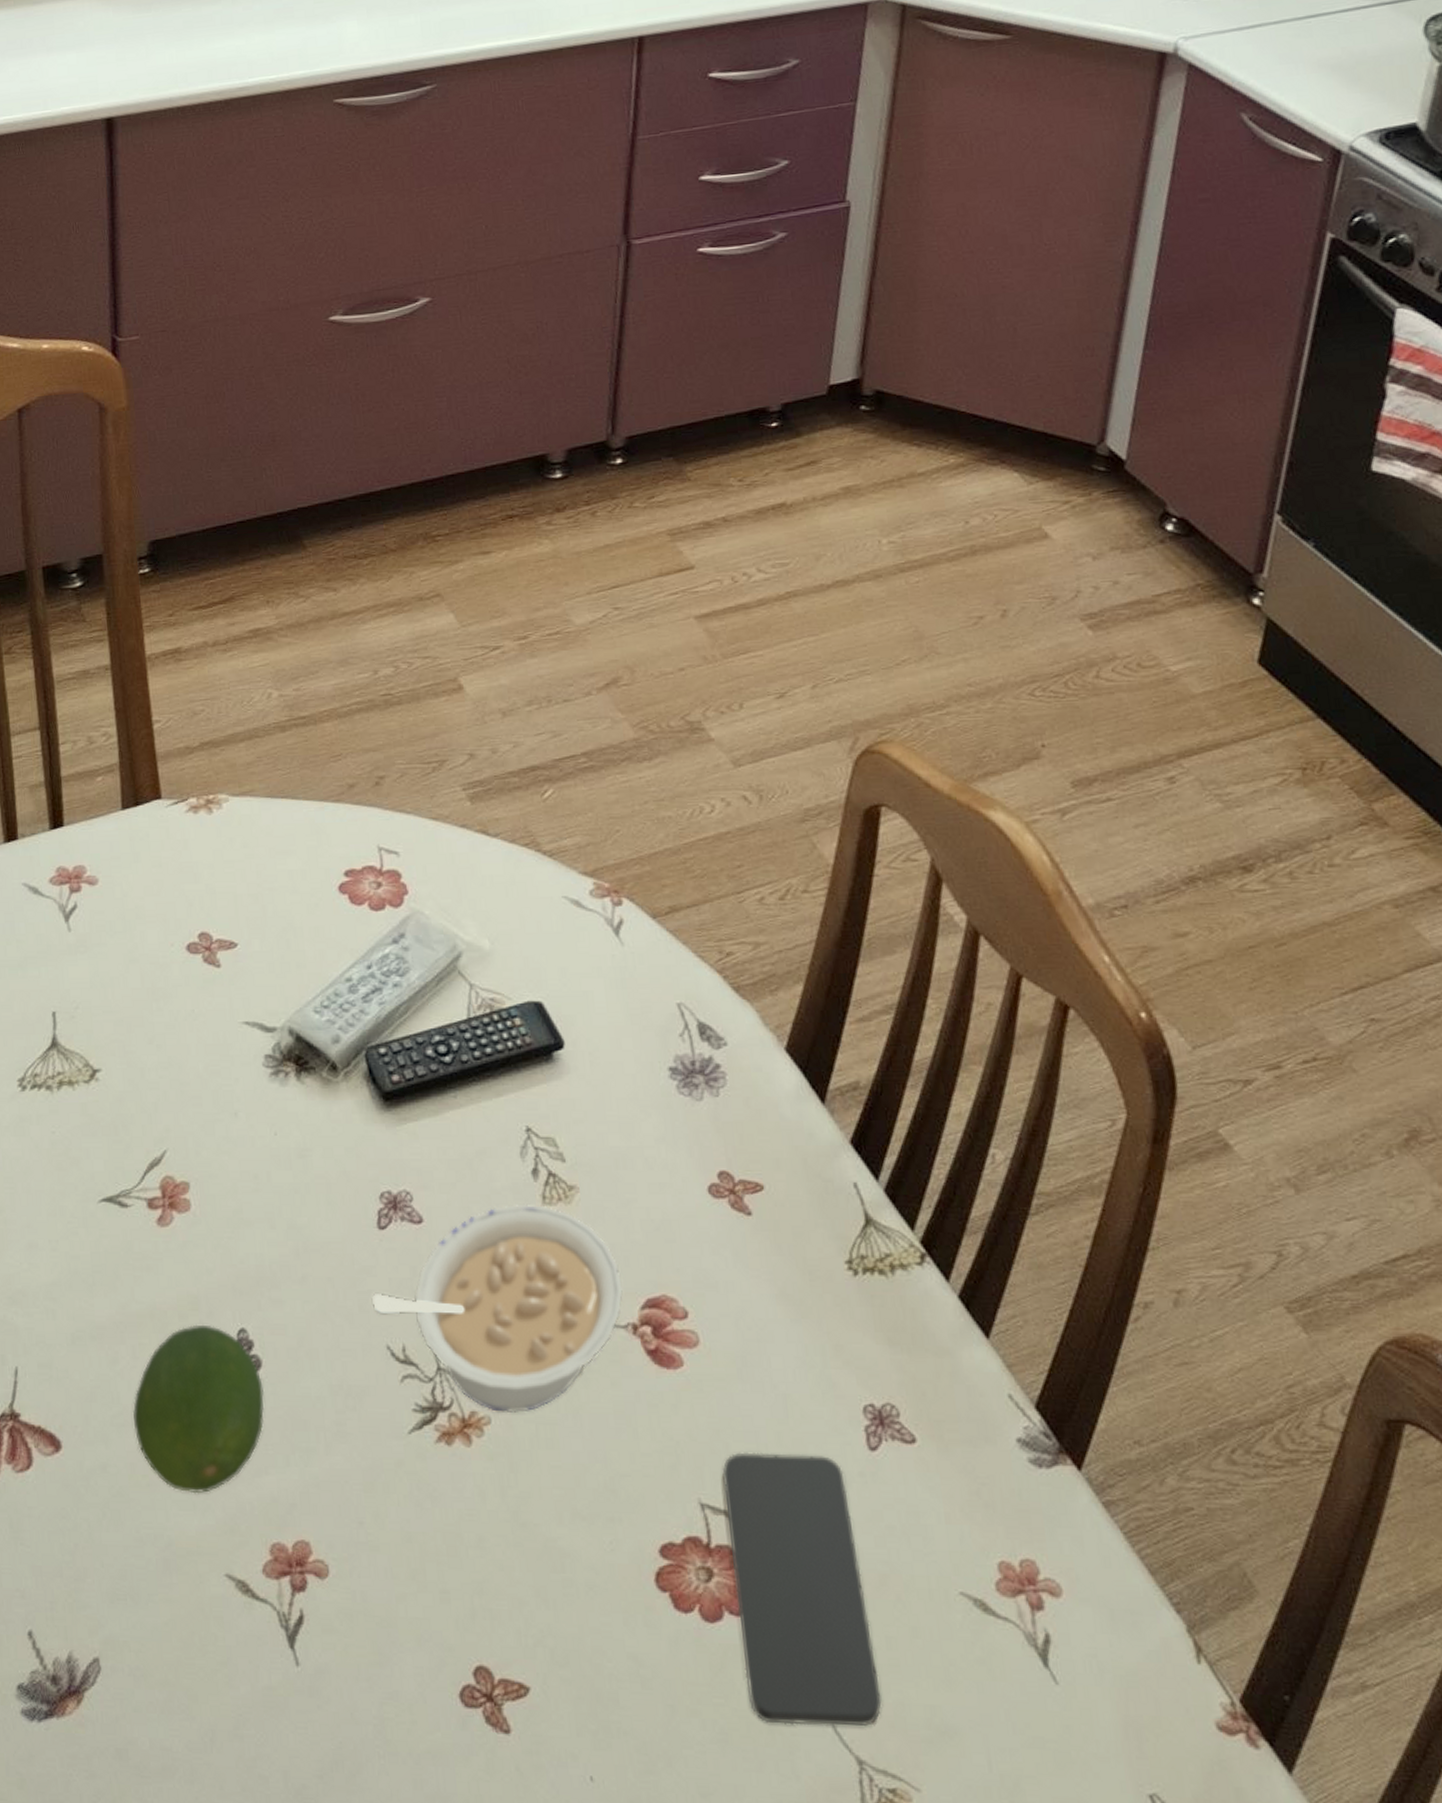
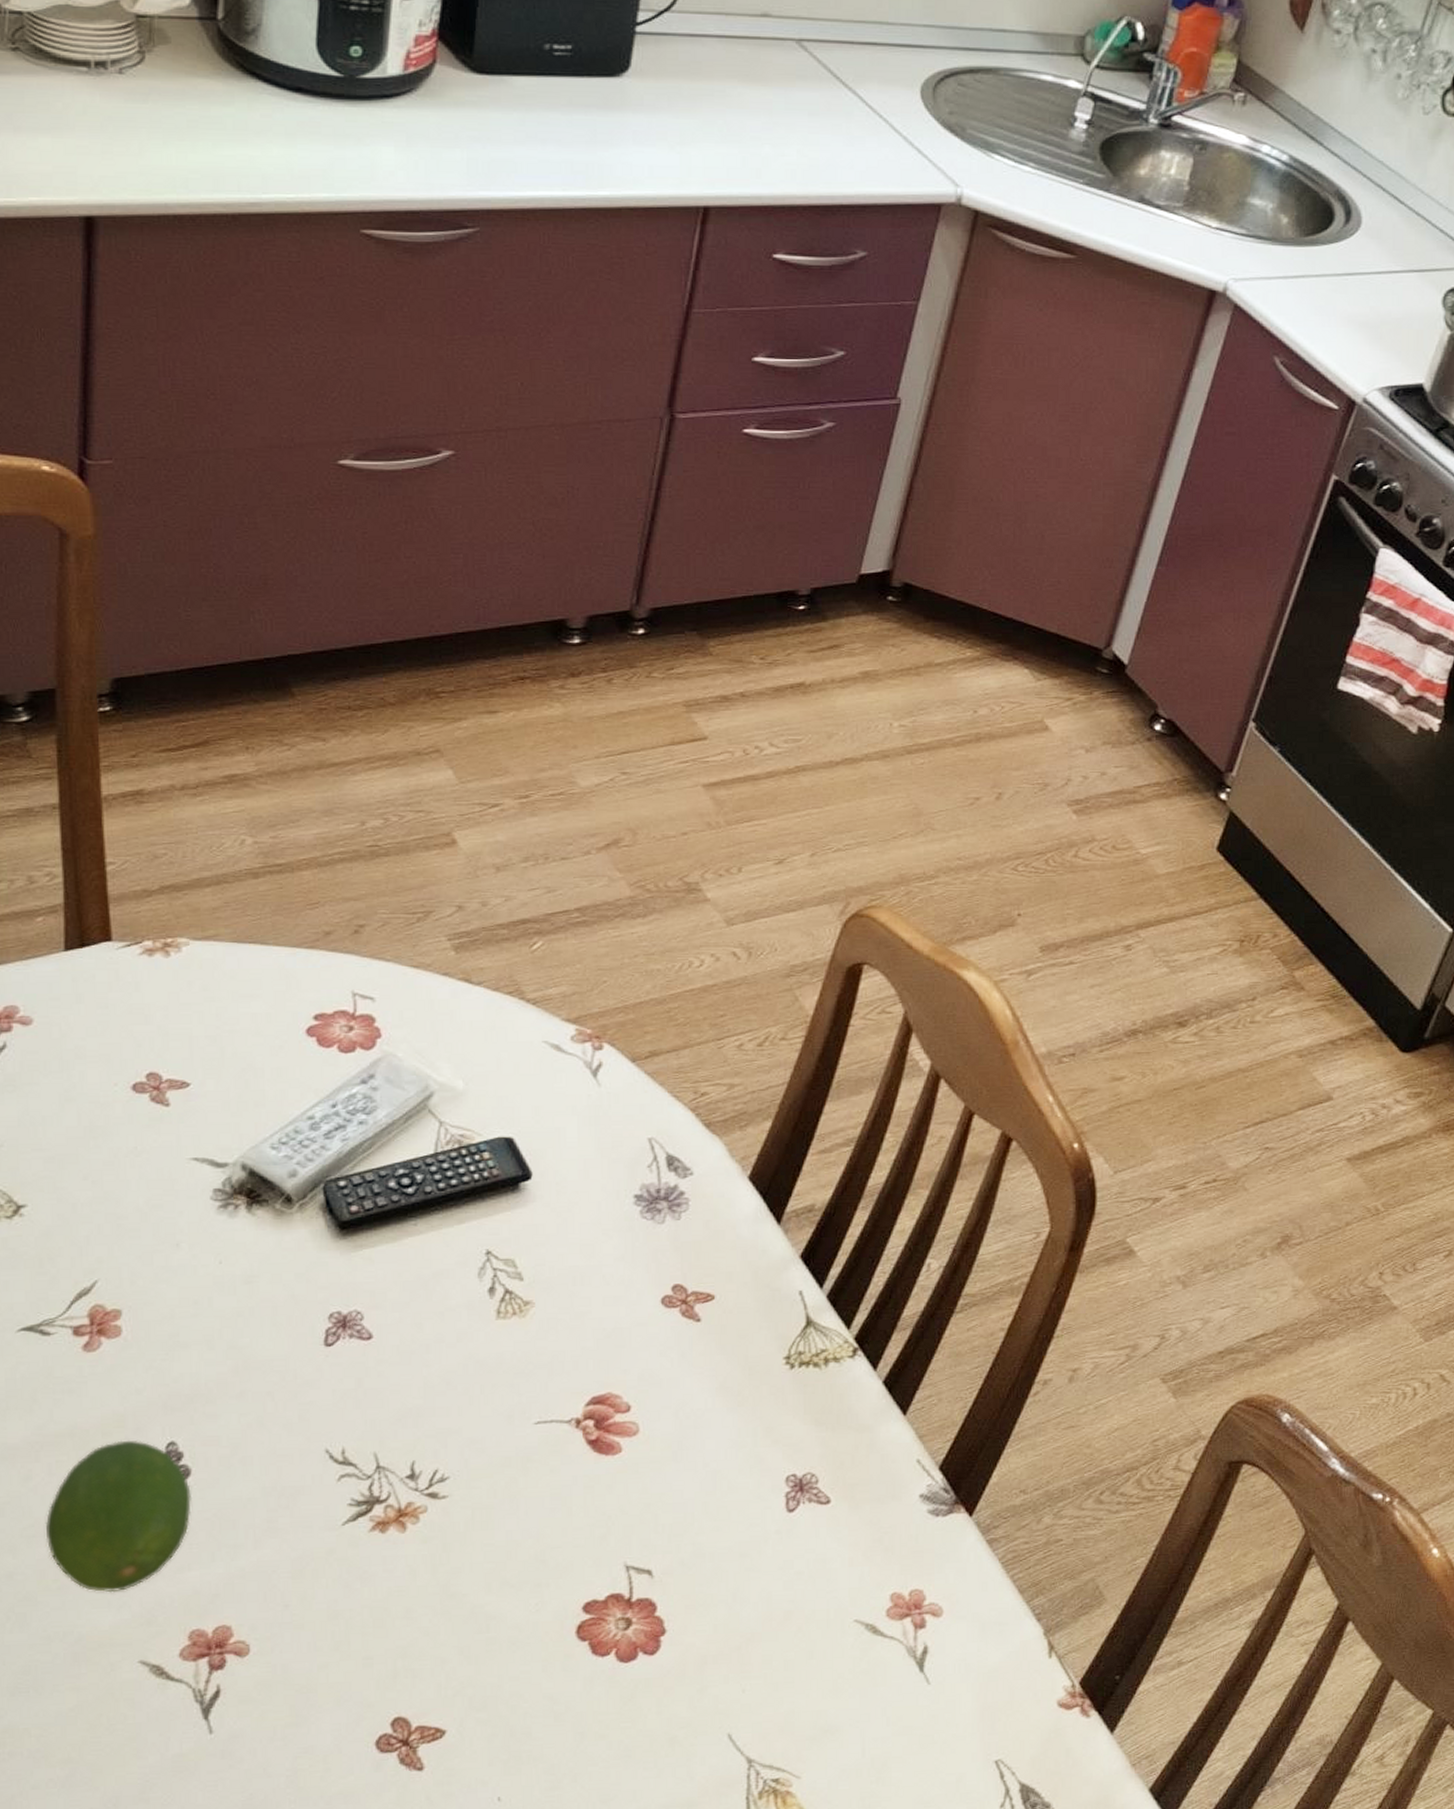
legume: present [372,1203,623,1414] -> none [314,1318,569,1502]
smartphone: present [722,1452,882,1727] -> none [649,1519,774,1739]

